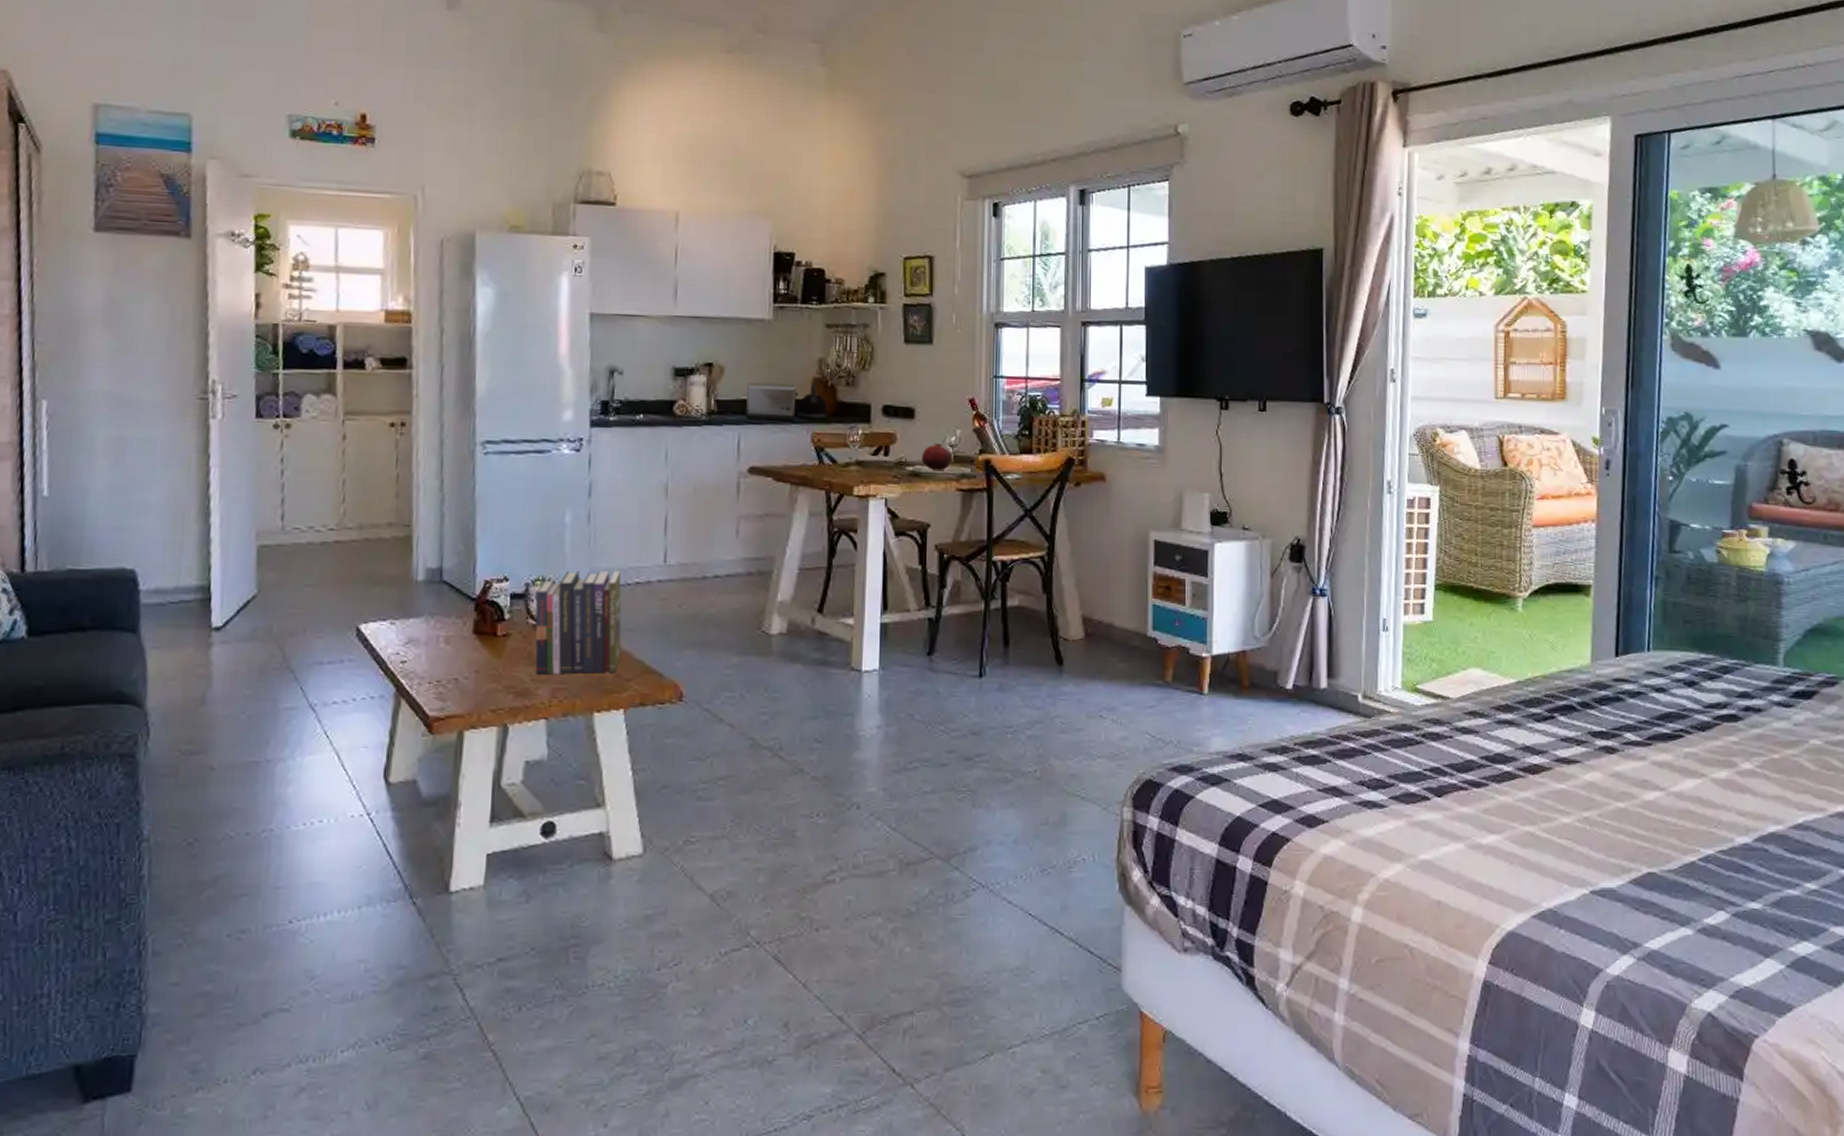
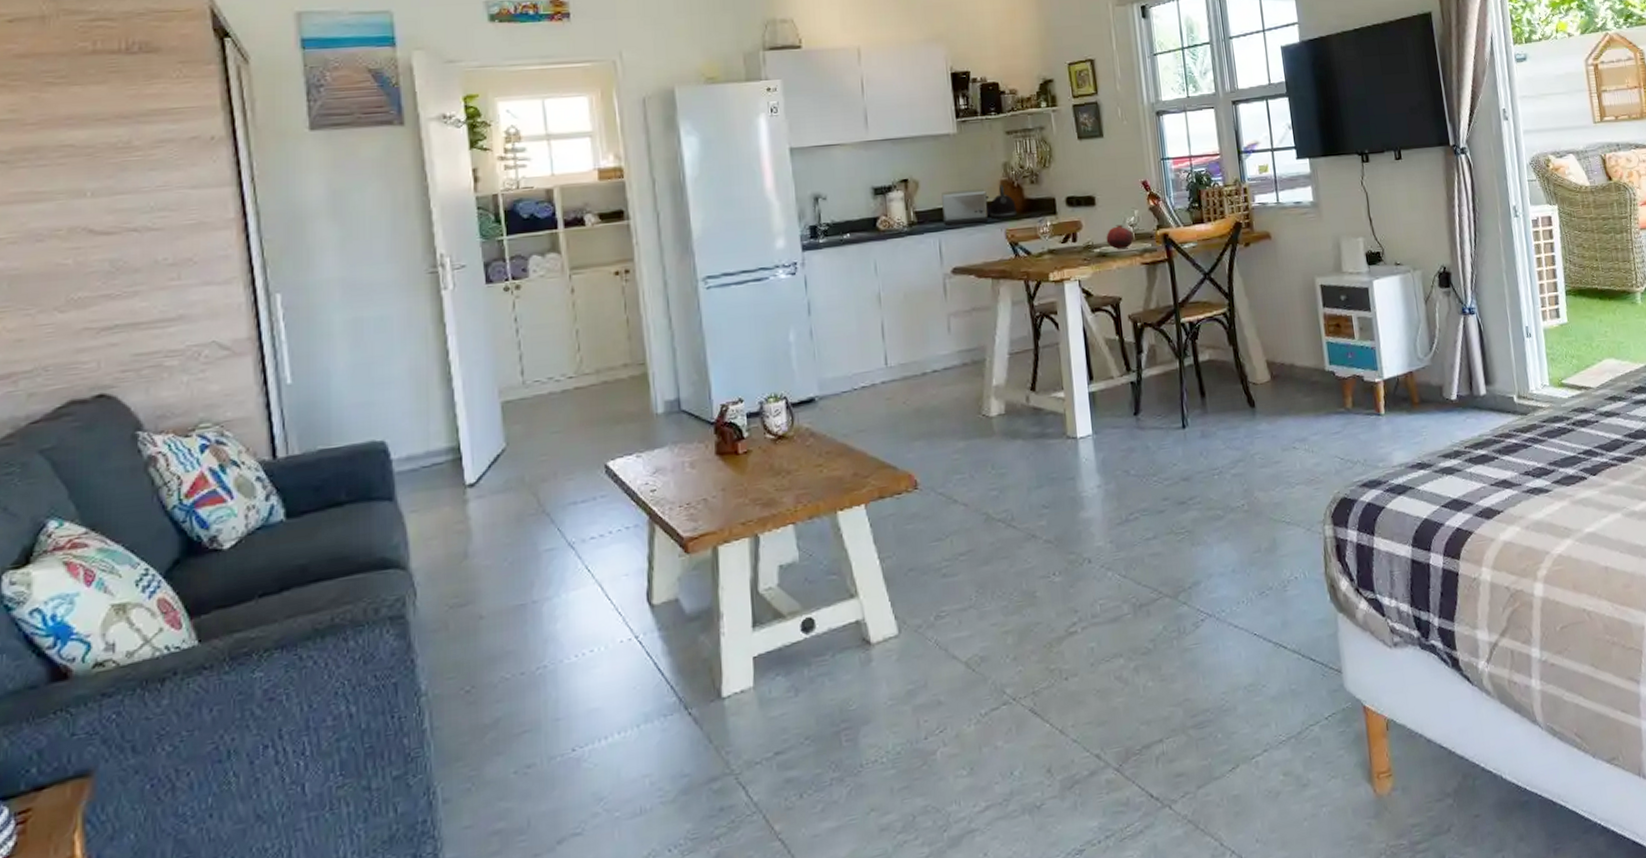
books: present [535,570,622,675] -> none [770,378,856,484]

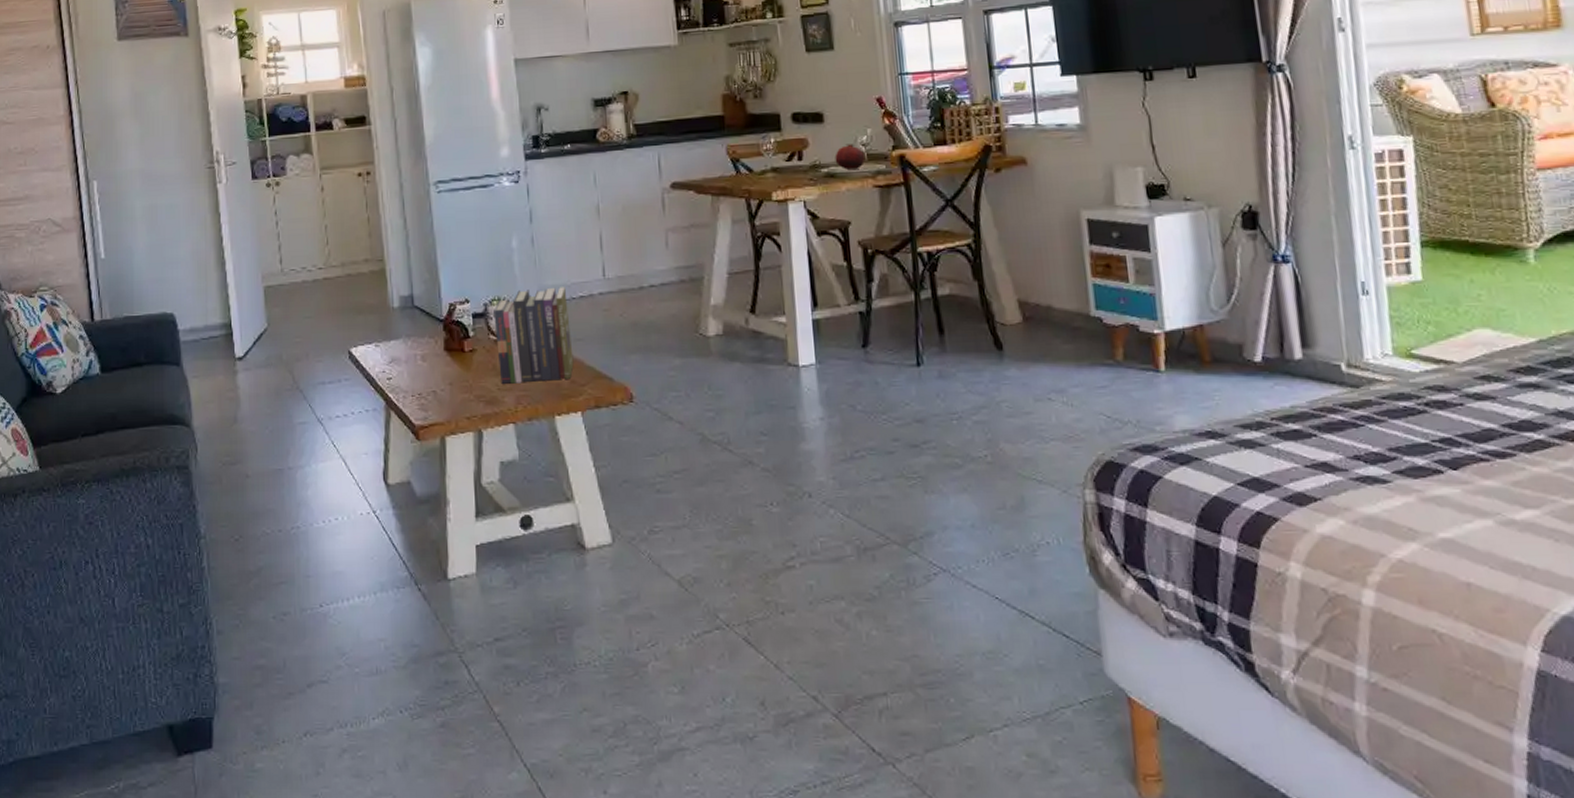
books: none [770,378,856,484] -> present [493,287,574,384]
toaster: present [941,189,990,226] -> none [661,102,711,139]
kettle: present [990,184,1017,219] -> none [710,98,739,134]

